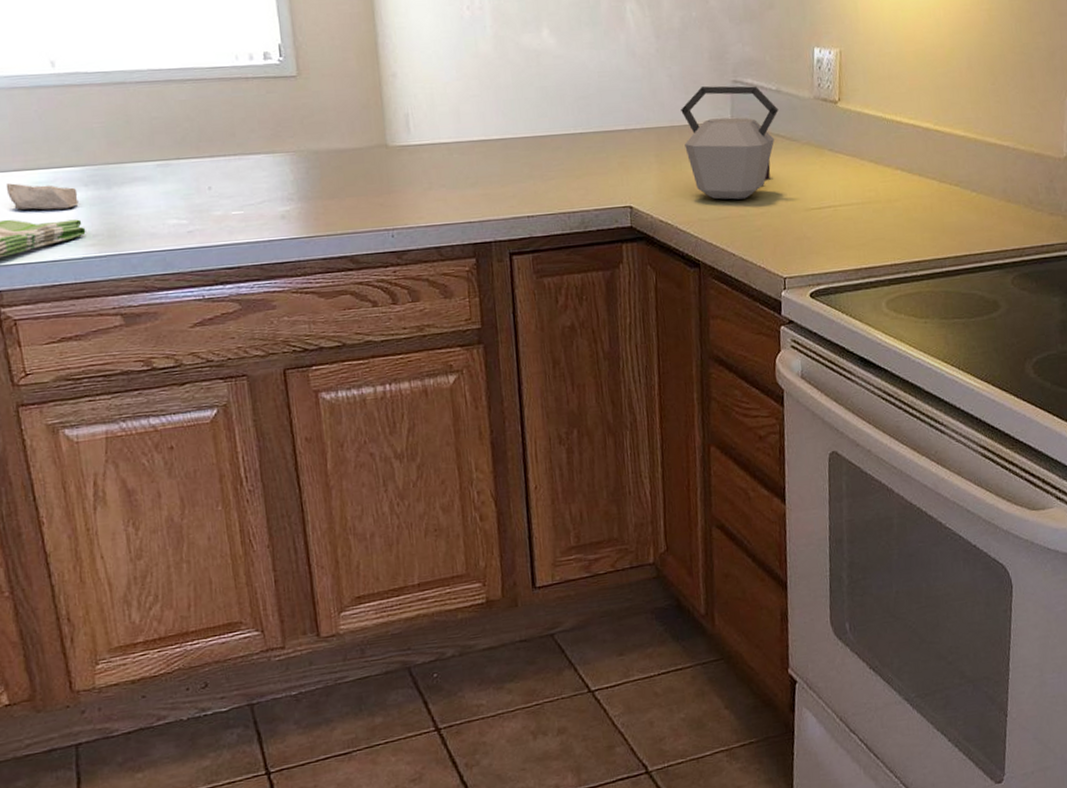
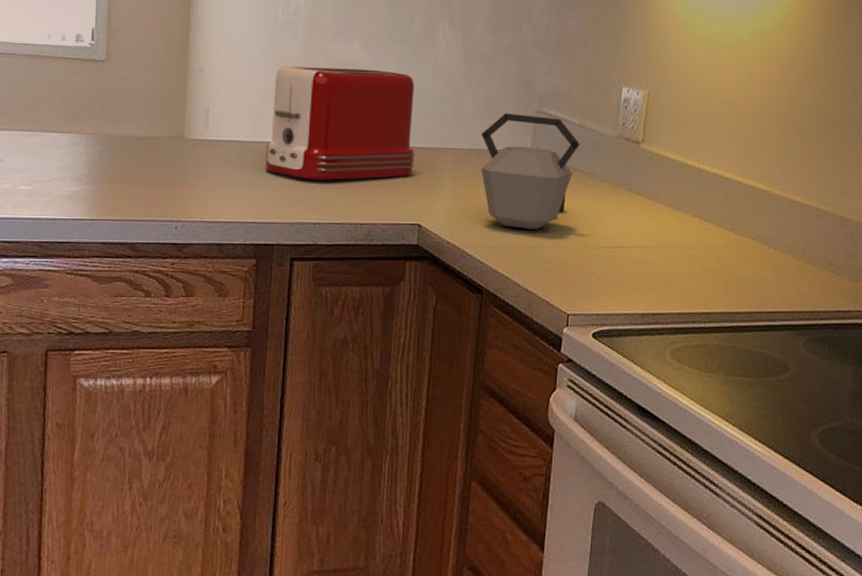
toaster: none [469,56,619,174] -> present [266,66,415,180]

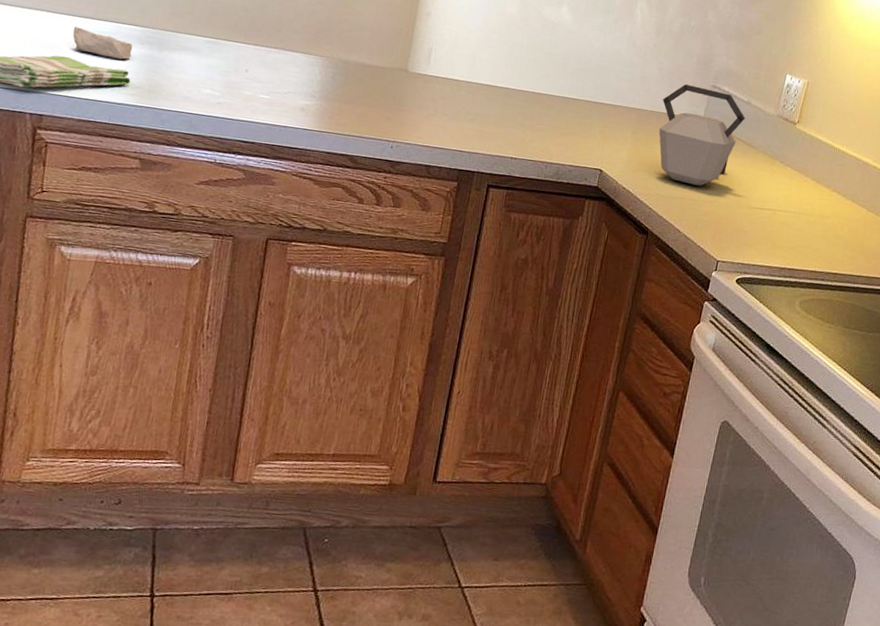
toaster: present [266,66,415,180] -> none [475,19,611,128]

